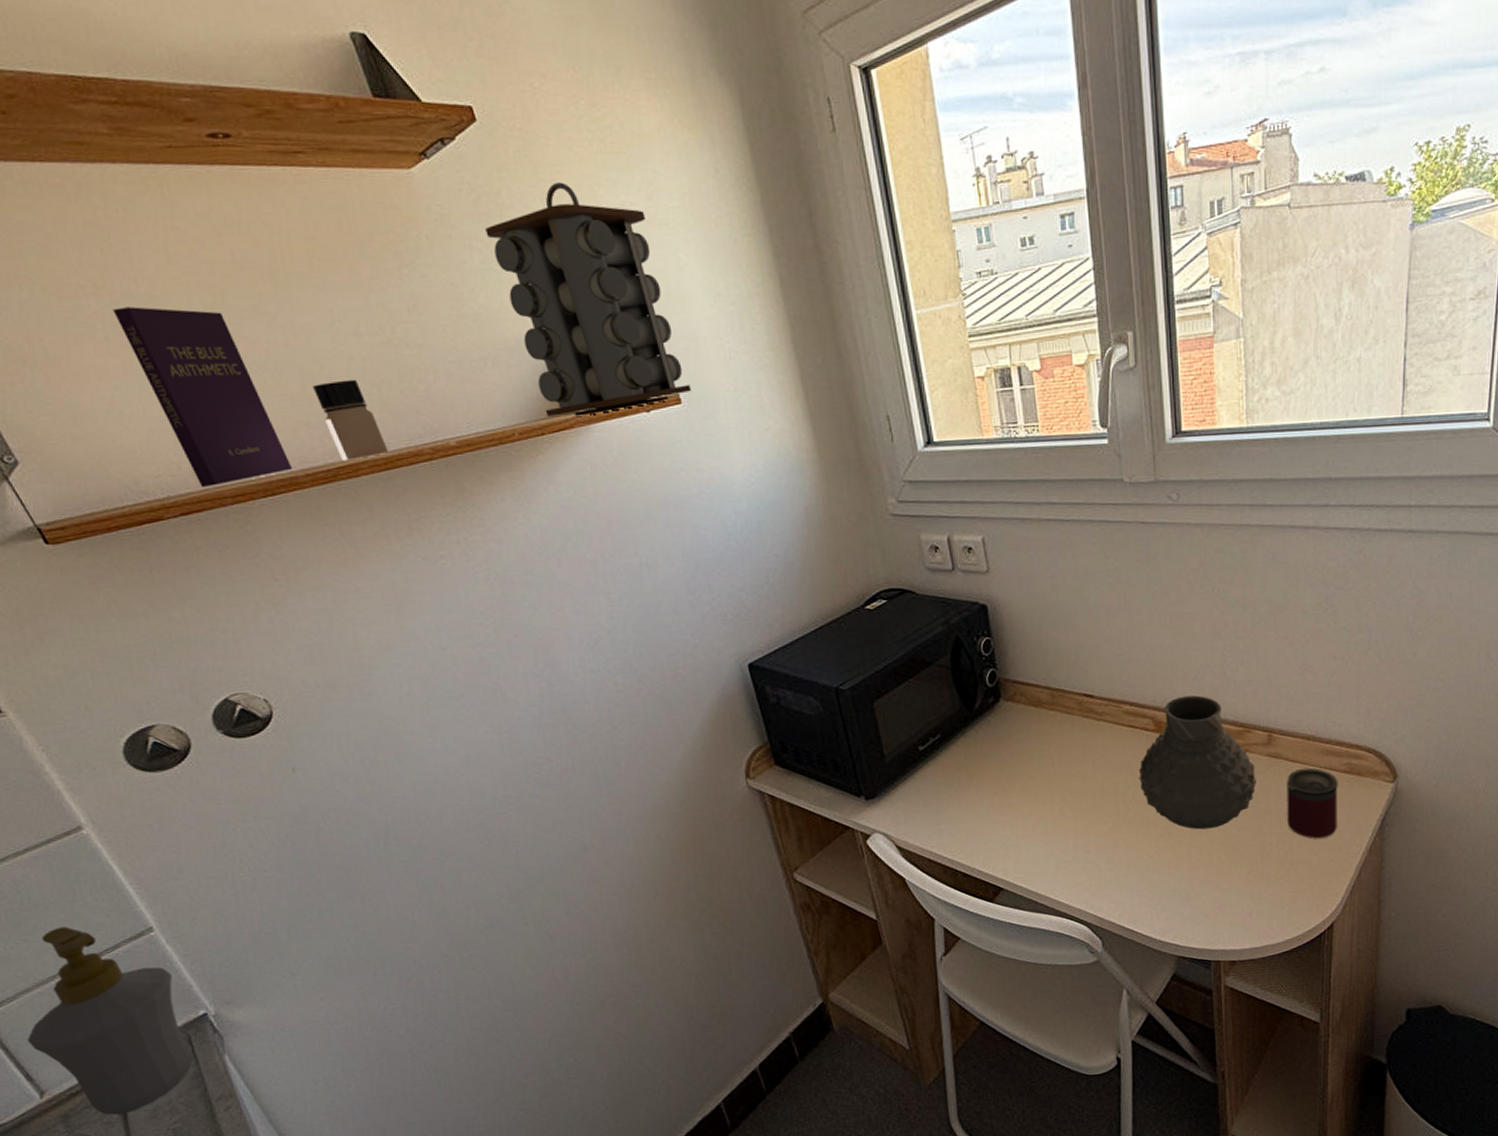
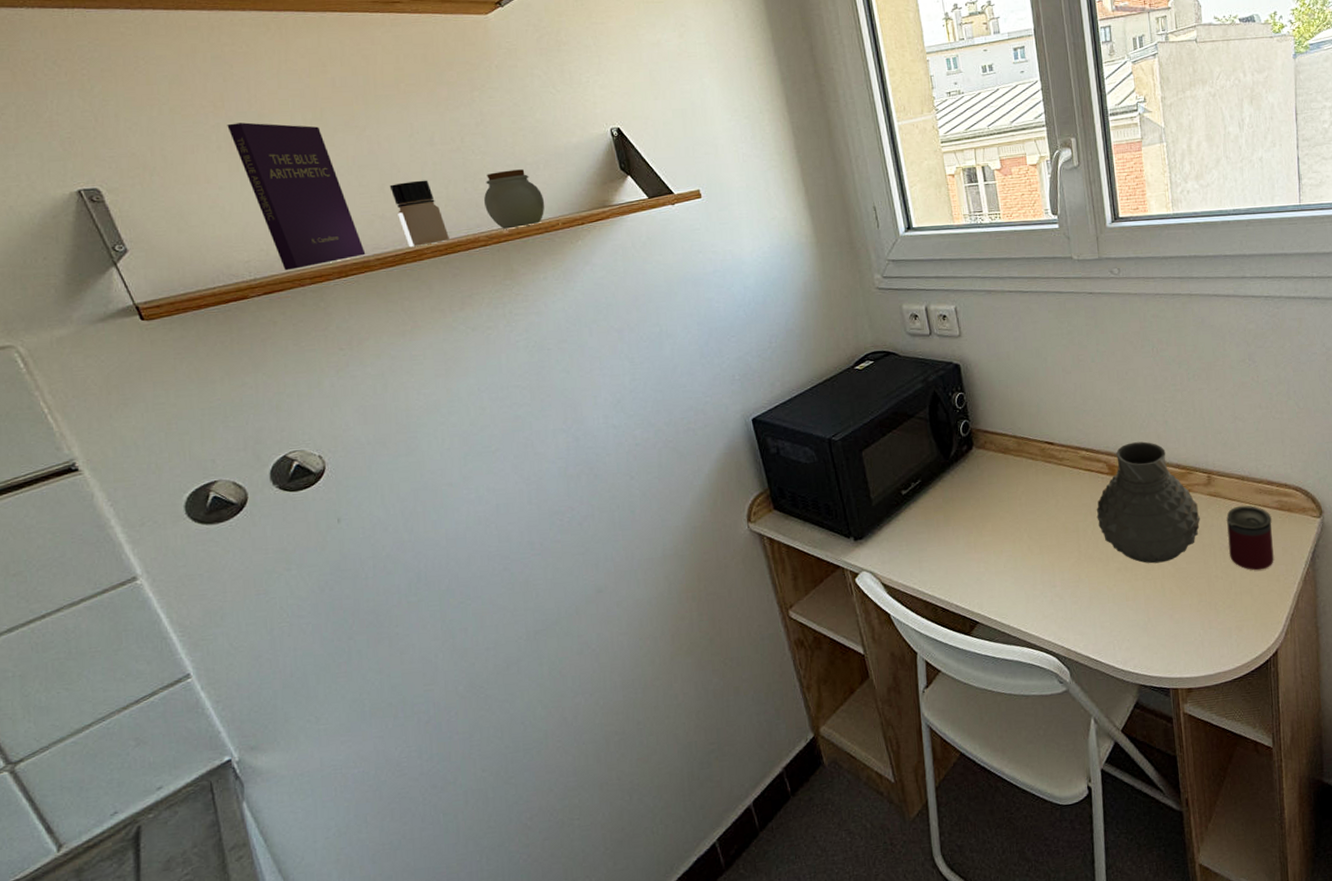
soap bottle: present [27,926,193,1115] -> none [54,675,212,868]
jar: none [424,367,497,440] -> present [483,169,545,229]
spice rack: present [485,182,692,417] -> none [545,24,711,209]

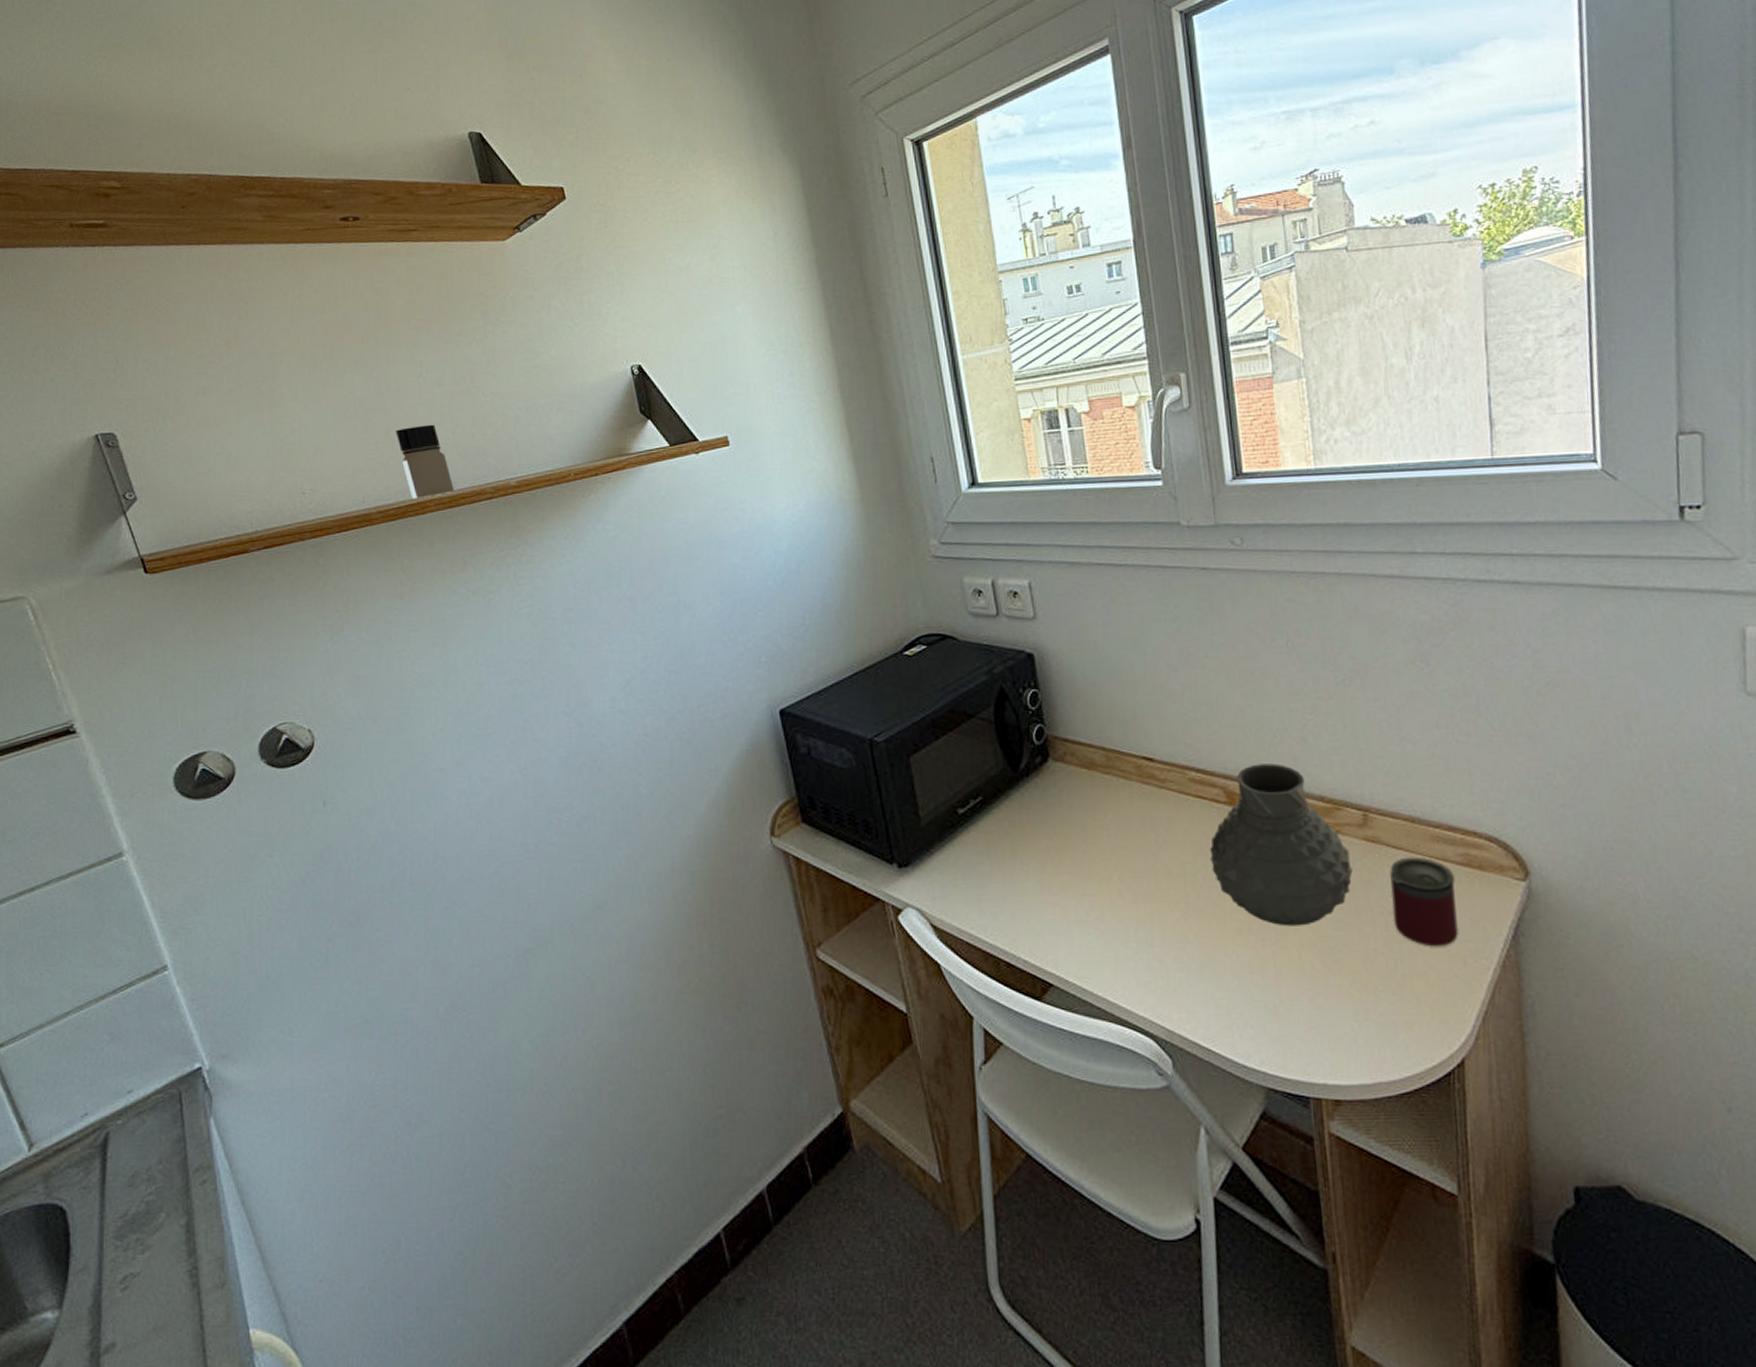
book: present [227,122,366,271] -> none [239,362,368,523]
jar: present [483,169,545,229] -> none [491,412,557,480]

